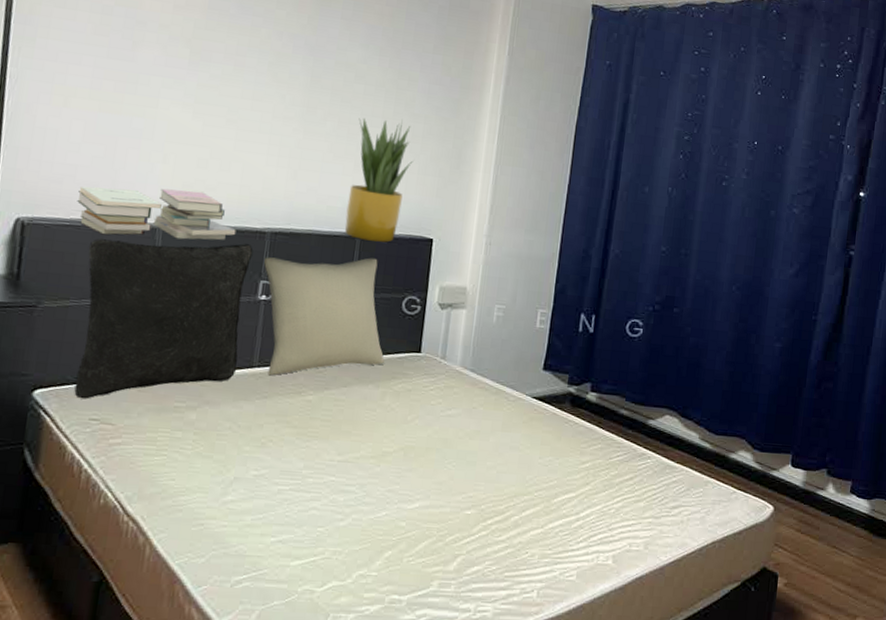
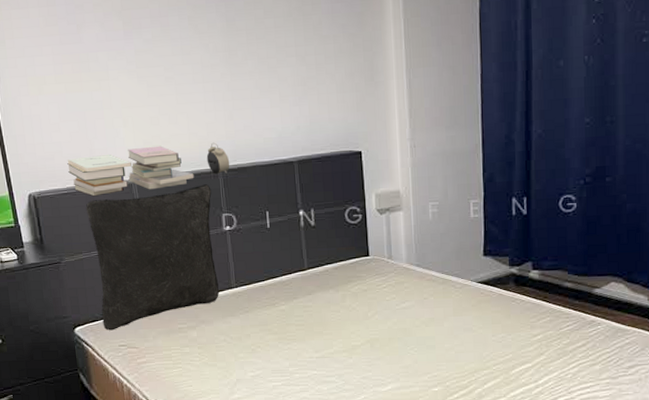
alarm clock: none [255,199,283,237] -> present [206,142,230,174]
pillow: present [263,257,385,376] -> none [221,178,339,293]
planter: present [344,117,414,243] -> none [275,44,331,164]

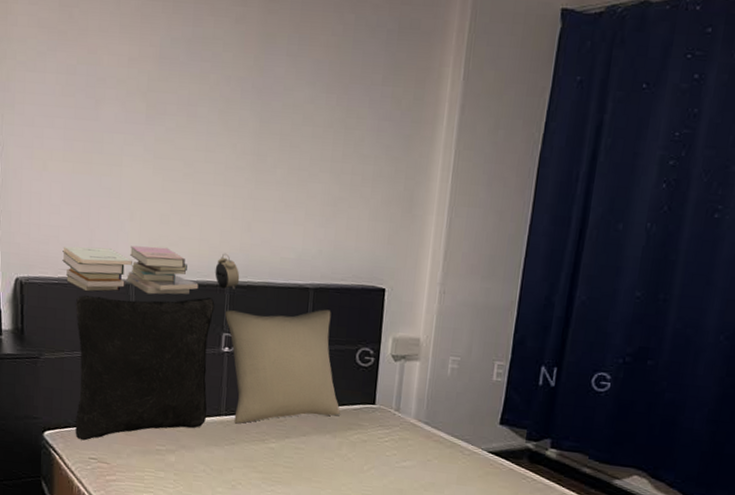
pillow: none [221,178,339,293] -> present [224,309,340,424]

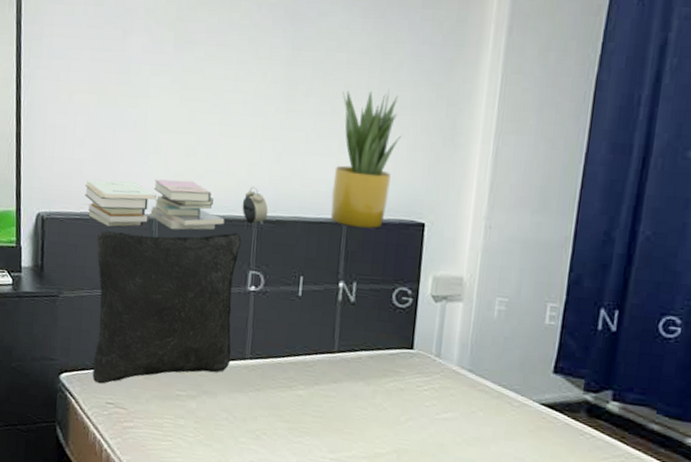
pillow: present [224,309,340,424] -> none [251,245,375,369]
planter: none [298,162,364,294] -> present [330,89,402,229]

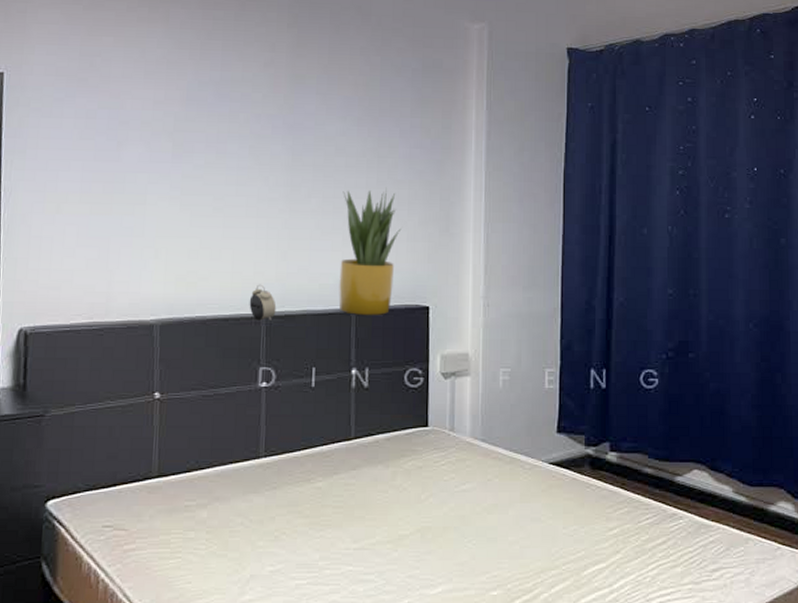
books: present [85,180,157,228] -> none [76,289,157,337]
pillow: present [92,231,242,384] -> none [86,331,250,506]
books: present [150,179,225,230] -> none [150,283,232,334]

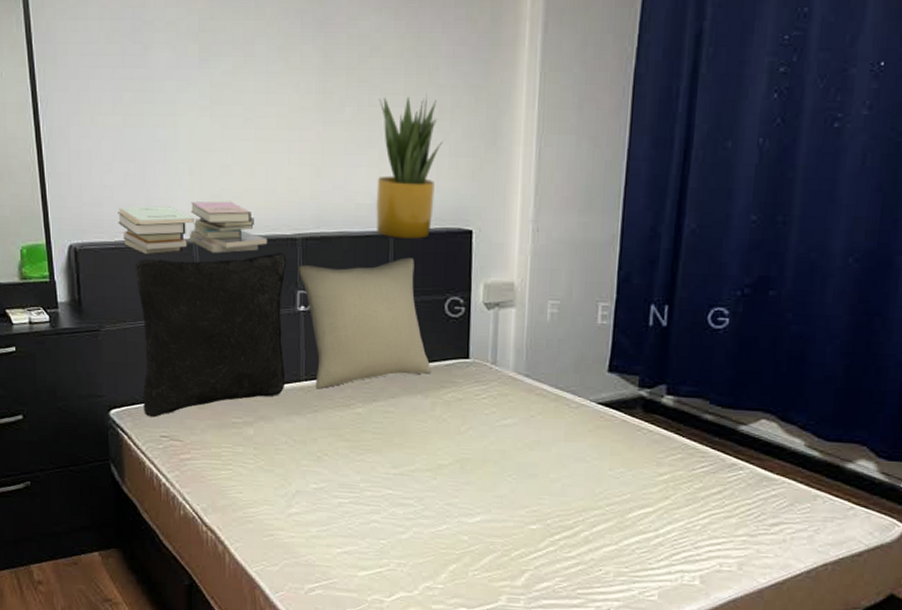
books: none [76,289,157,337] -> present [118,206,194,255]
pillow: none [86,331,250,506] -> present [135,253,287,418]
books: none [150,283,232,334] -> present [189,201,268,254]
alarm clock: present [249,284,277,321] -> none [284,203,312,242]
pillow: none [261,332,391,465] -> present [298,257,431,389]

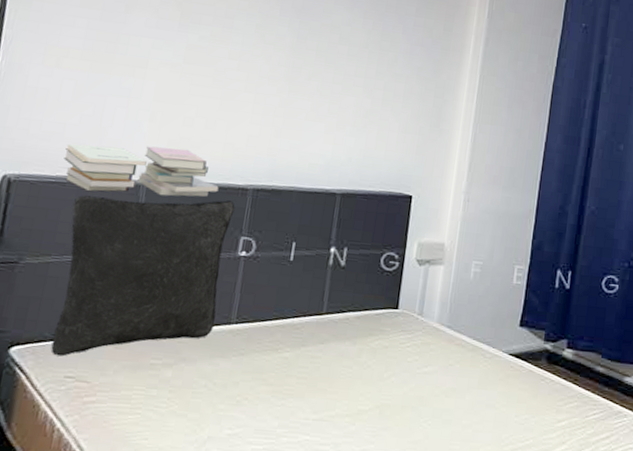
pillow: present [298,257,431,389] -> none [244,213,362,333]
planter: present [376,94,443,240] -> none [325,77,394,199]

